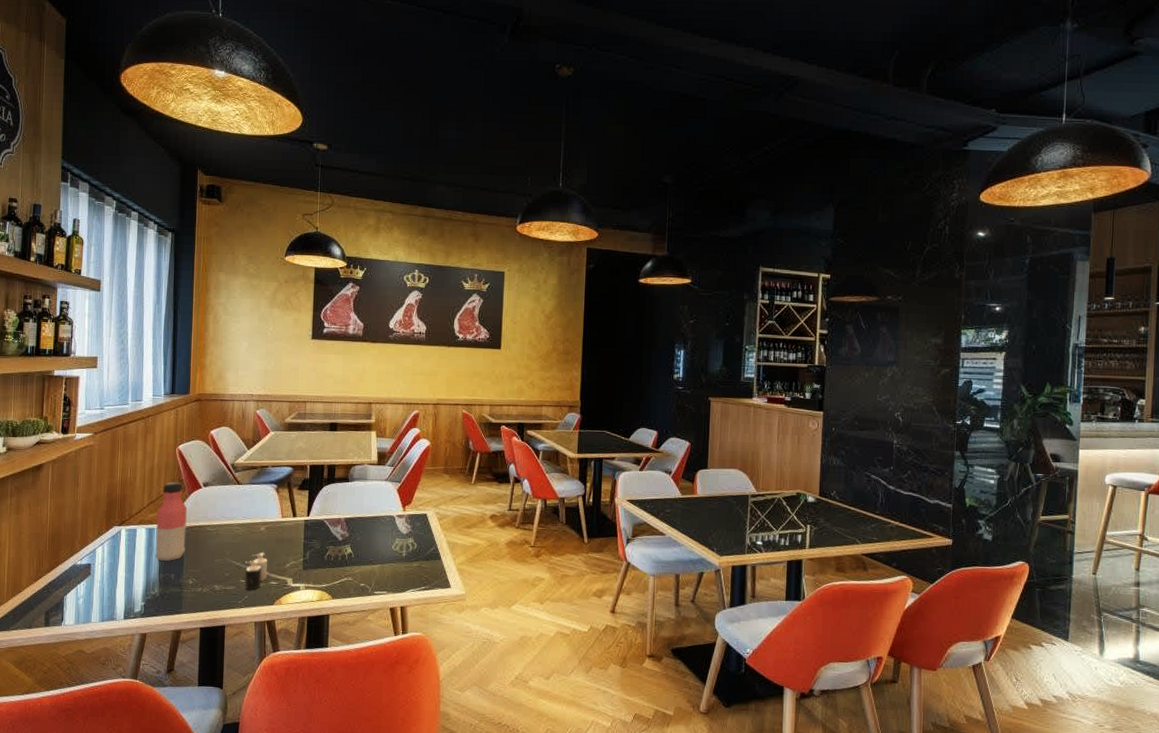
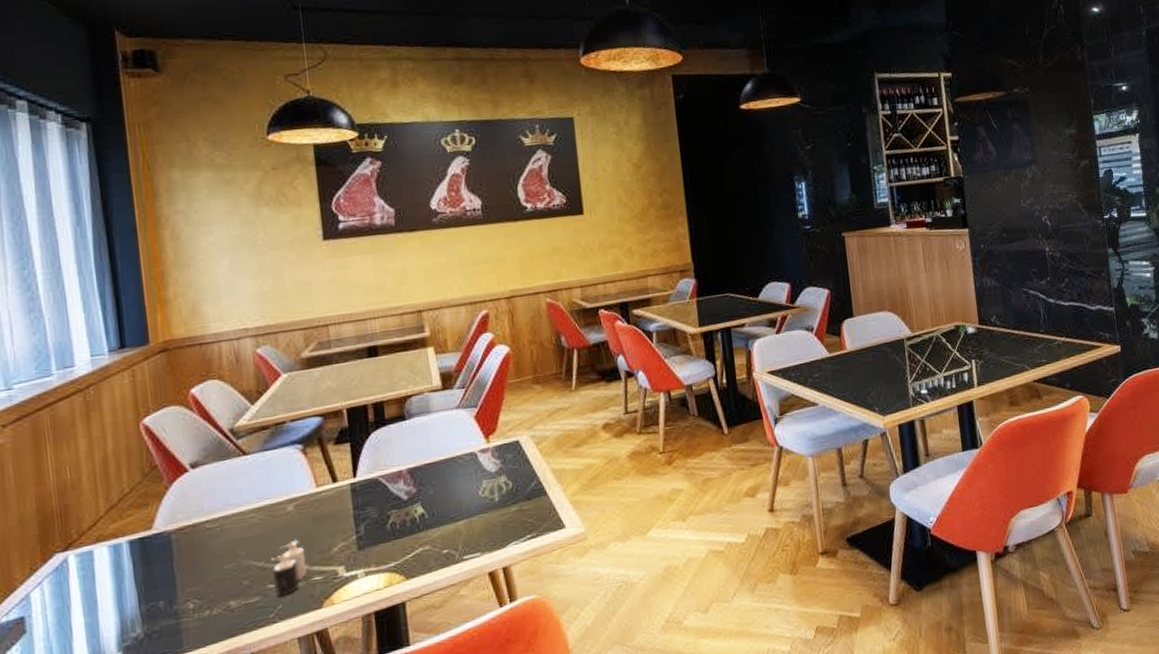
water bottle: present [155,482,187,562] -> none [122,470,176,587]

